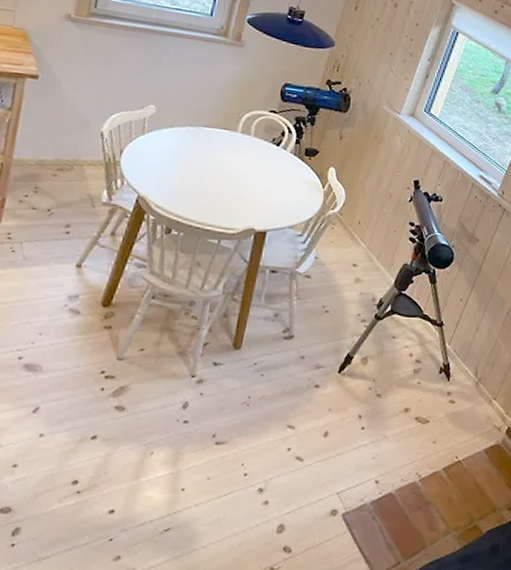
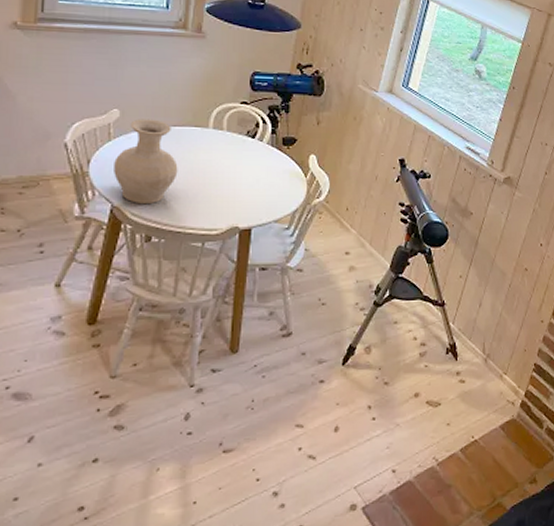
vase: none [143,116,204,198] -> present [114,119,178,203]

